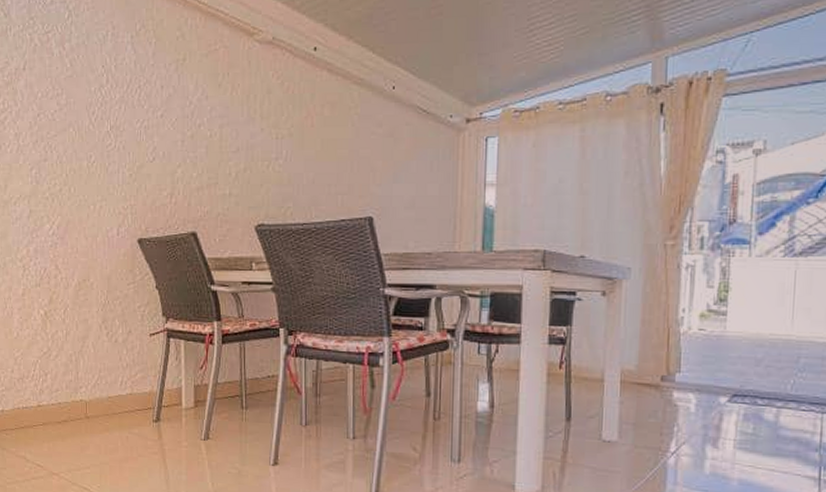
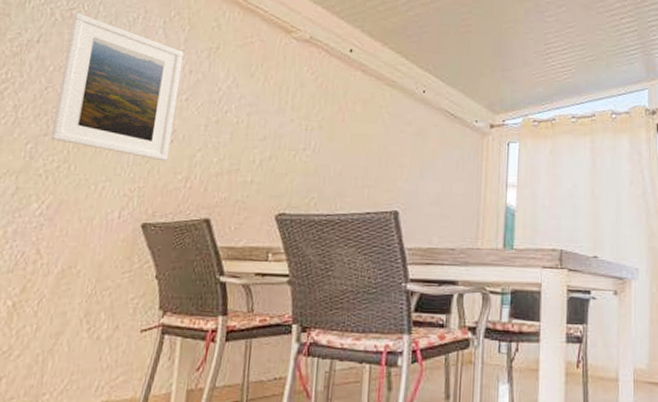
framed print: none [49,36,154,179] -> present [51,13,184,161]

